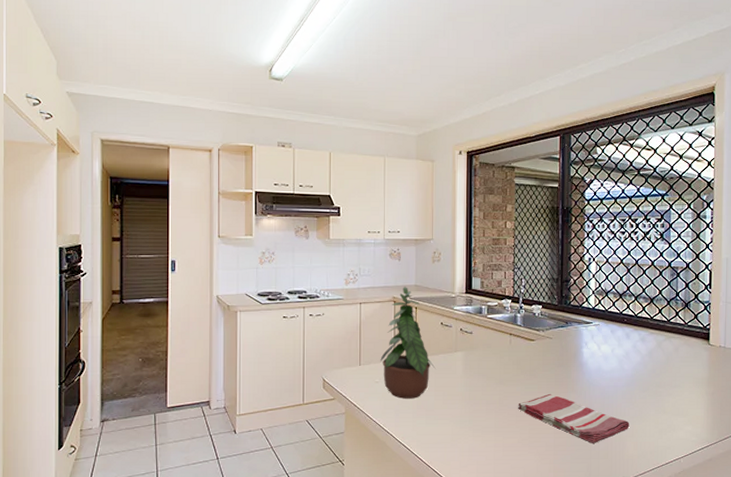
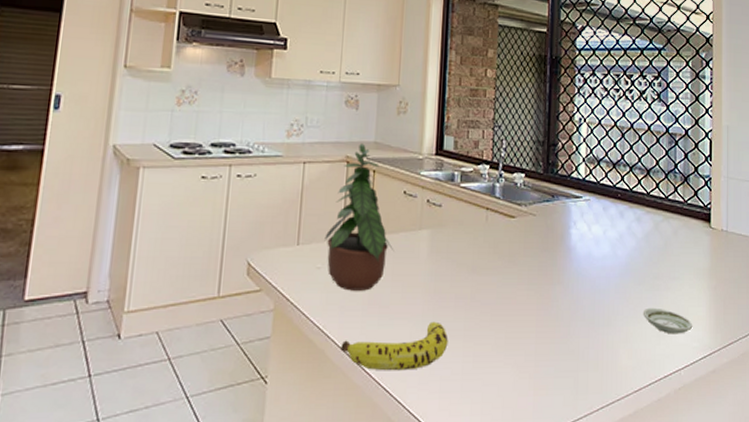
fruit: none [398,421,482,457] -> present [340,321,448,371]
dish towel: present [518,393,630,444] -> none [493,285,623,352]
saucer: none [647,410,692,431] -> present [642,307,693,334]

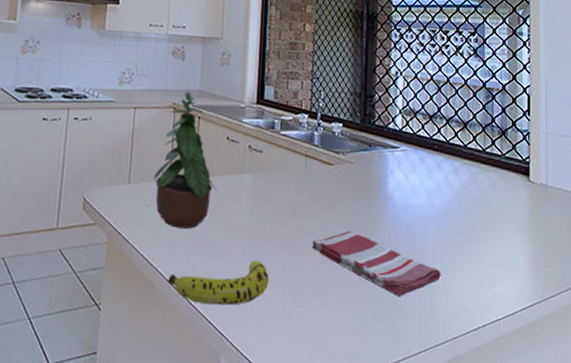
dish towel: none [493,285,623,352] -> present [312,230,441,297]
saucer: present [642,307,693,334] -> none [460,257,512,285]

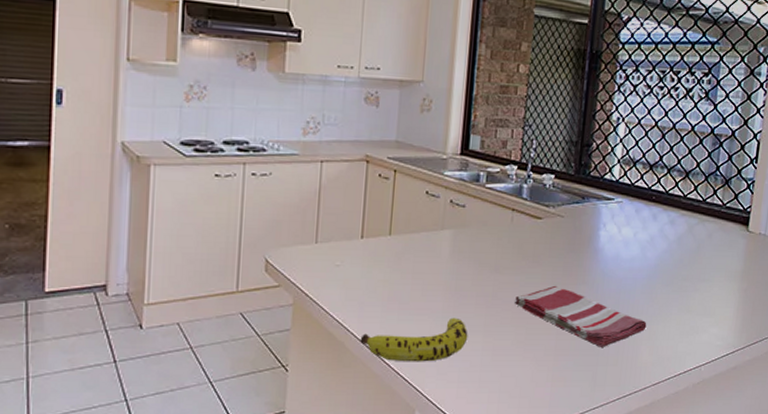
potted plant: present [153,91,218,229] -> none [343,142,415,288]

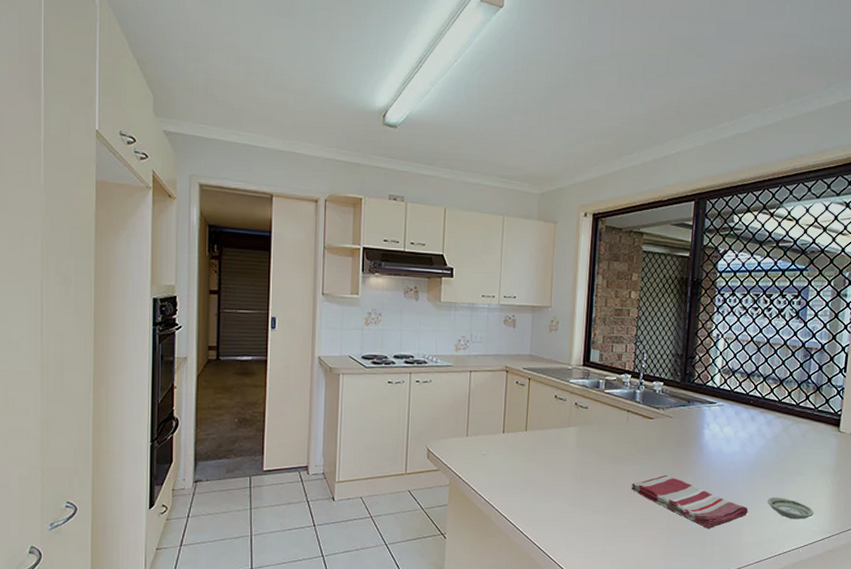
fruit: present [360,317,468,362] -> none [503,499,592,535]
saucer: none [667,308,718,333] -> present [767,497,814,520]

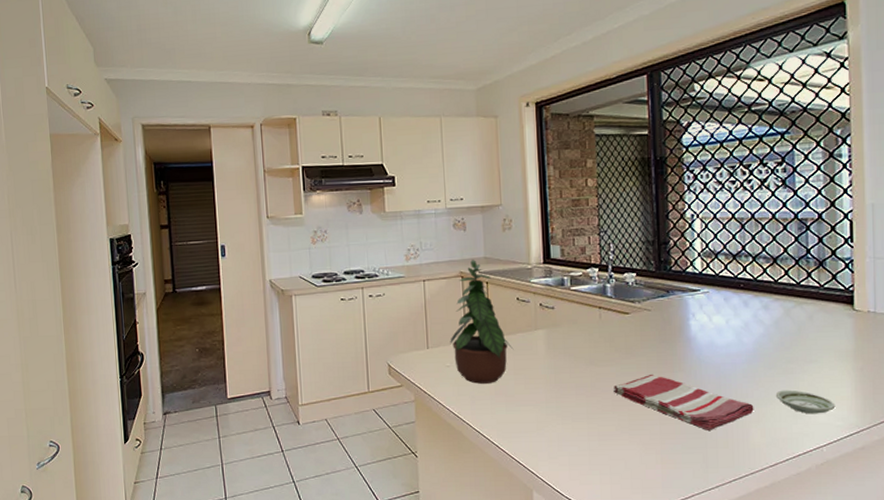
potted plant: none [488,356,547,473] -> present [450,260,514,384]

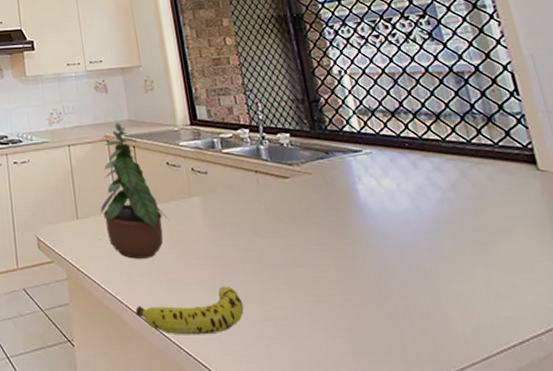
fruit: none [475,407,573,448] -> present [135,286,244,335]
dish towel: present [614,374,754,432] -> none [283,246,450,316]
saucer: present [775,390,836,414] -> none [470,264,545,294]

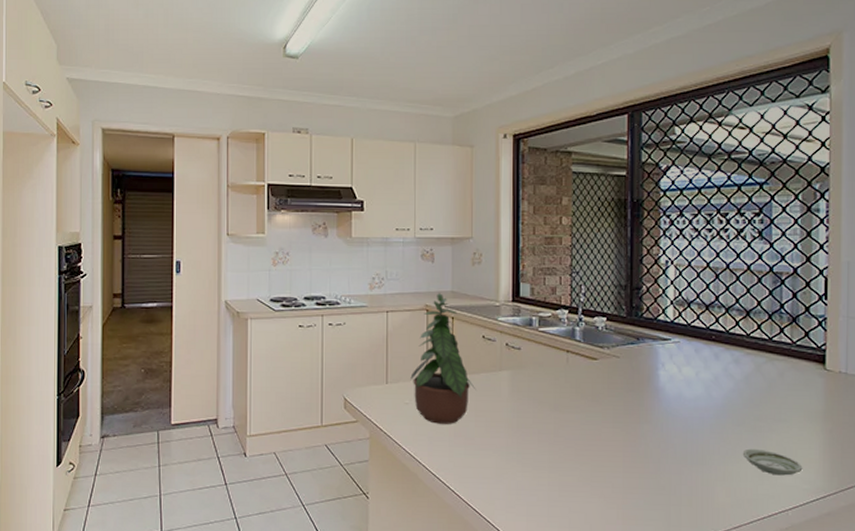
fruit: present [135,286,244,335] -> none [431,453,533,495]
saucer: none [470,264,545,294] -> present [742,448,803,476]

